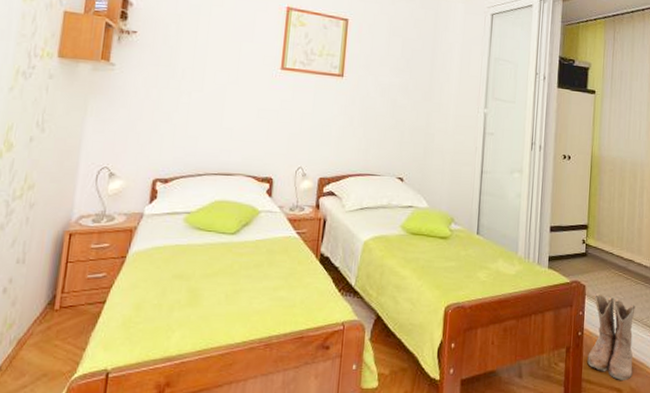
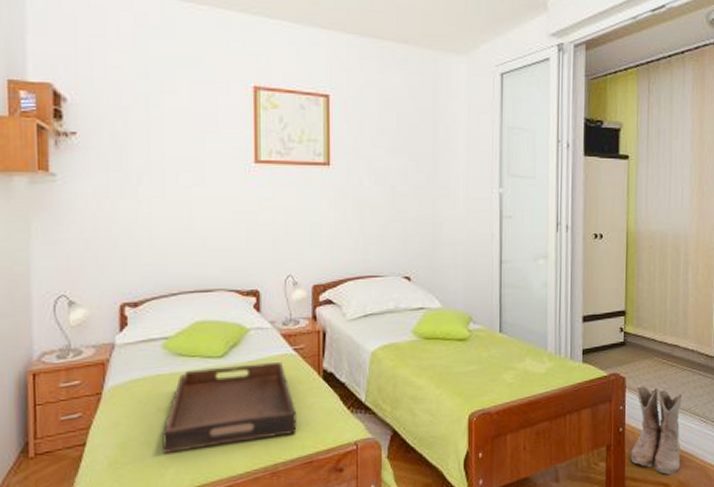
serving tray: none [172,242,294,317] -> present [162,362,297,453]

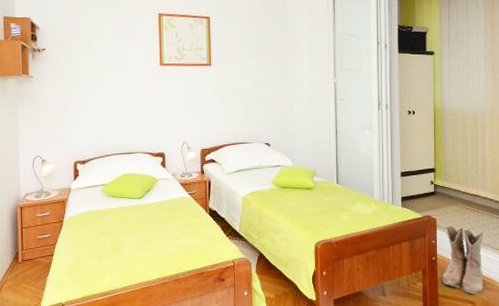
serving tray: present [162,362,297,453] -> none [102,203,192,263]

